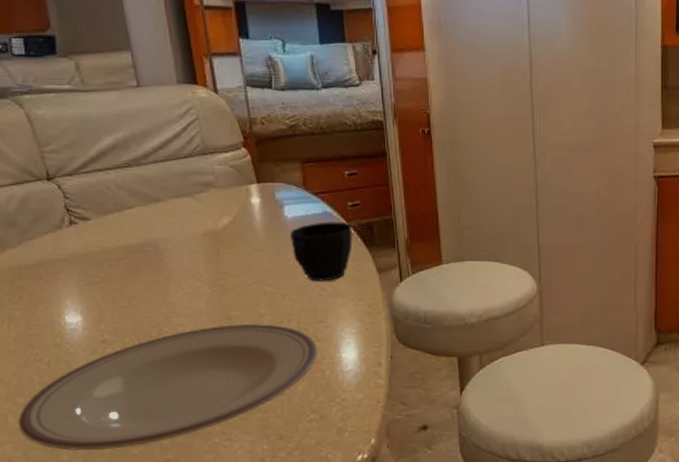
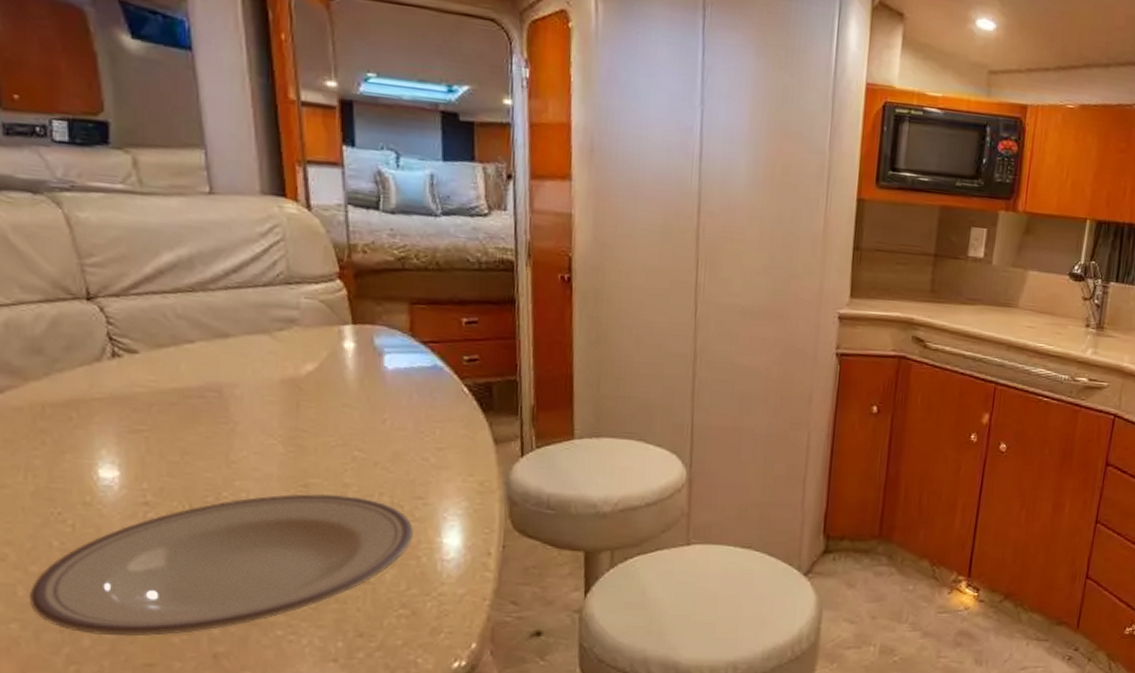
cup: present [290,222,353,281] -> none [389,377,467,450]

